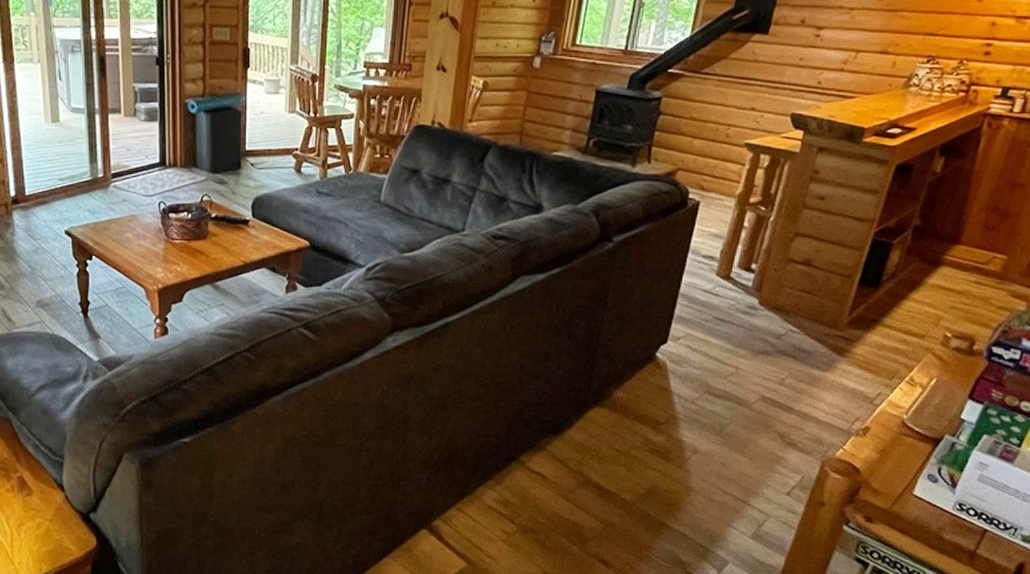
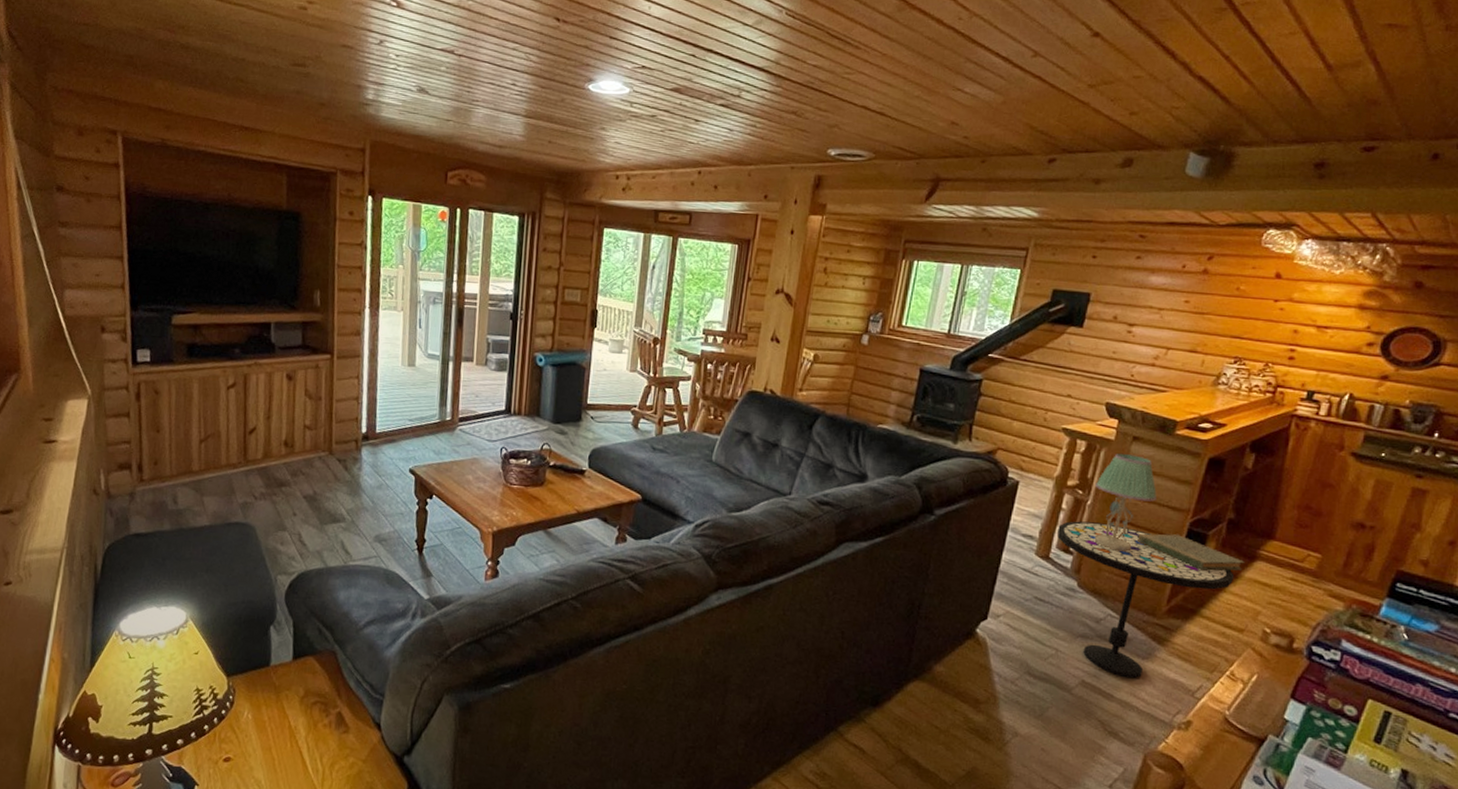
side table: none [739,238,918,389] -> present [1057,521,1235,678]
table lamp: none [776,165,842,266] -> present [1094,453,1157,552]
book: none [820,245,929,280] -> present [1137,533,1245,571]

